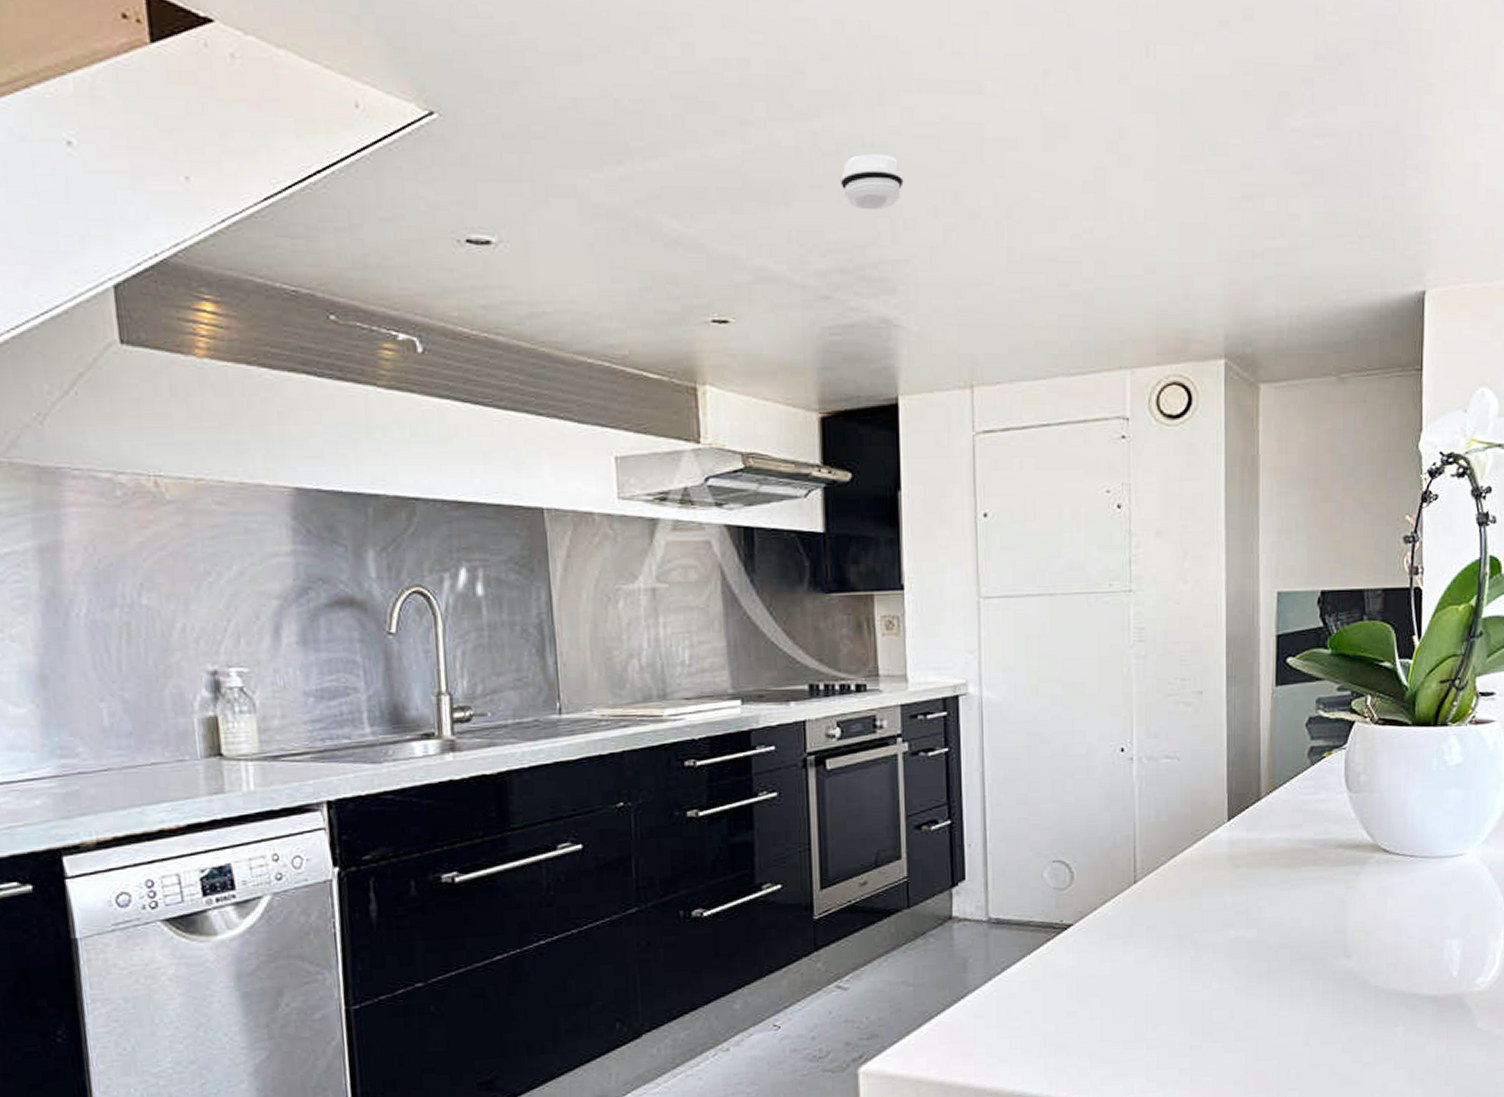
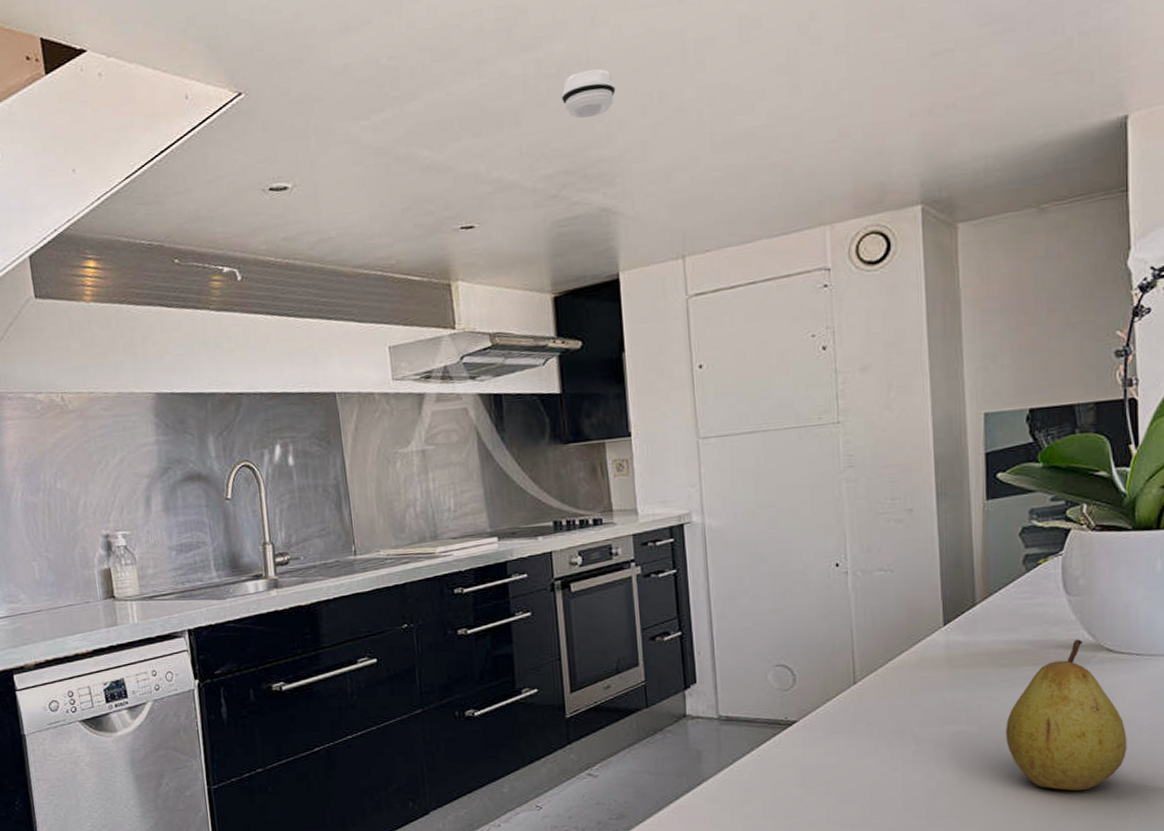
fruit: none [1284,839,1398,1000] -> present [1006,639,1127,791]

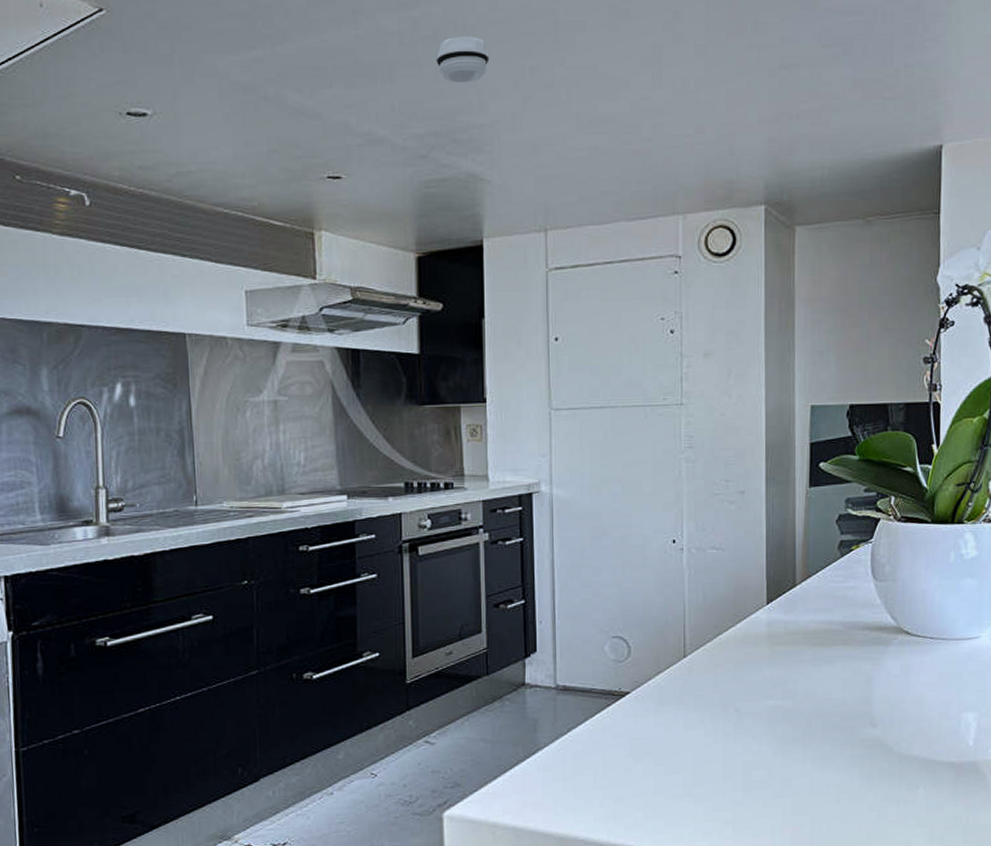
fruit: present [1006,639,1127,791] -> none [817,622,920,764]

